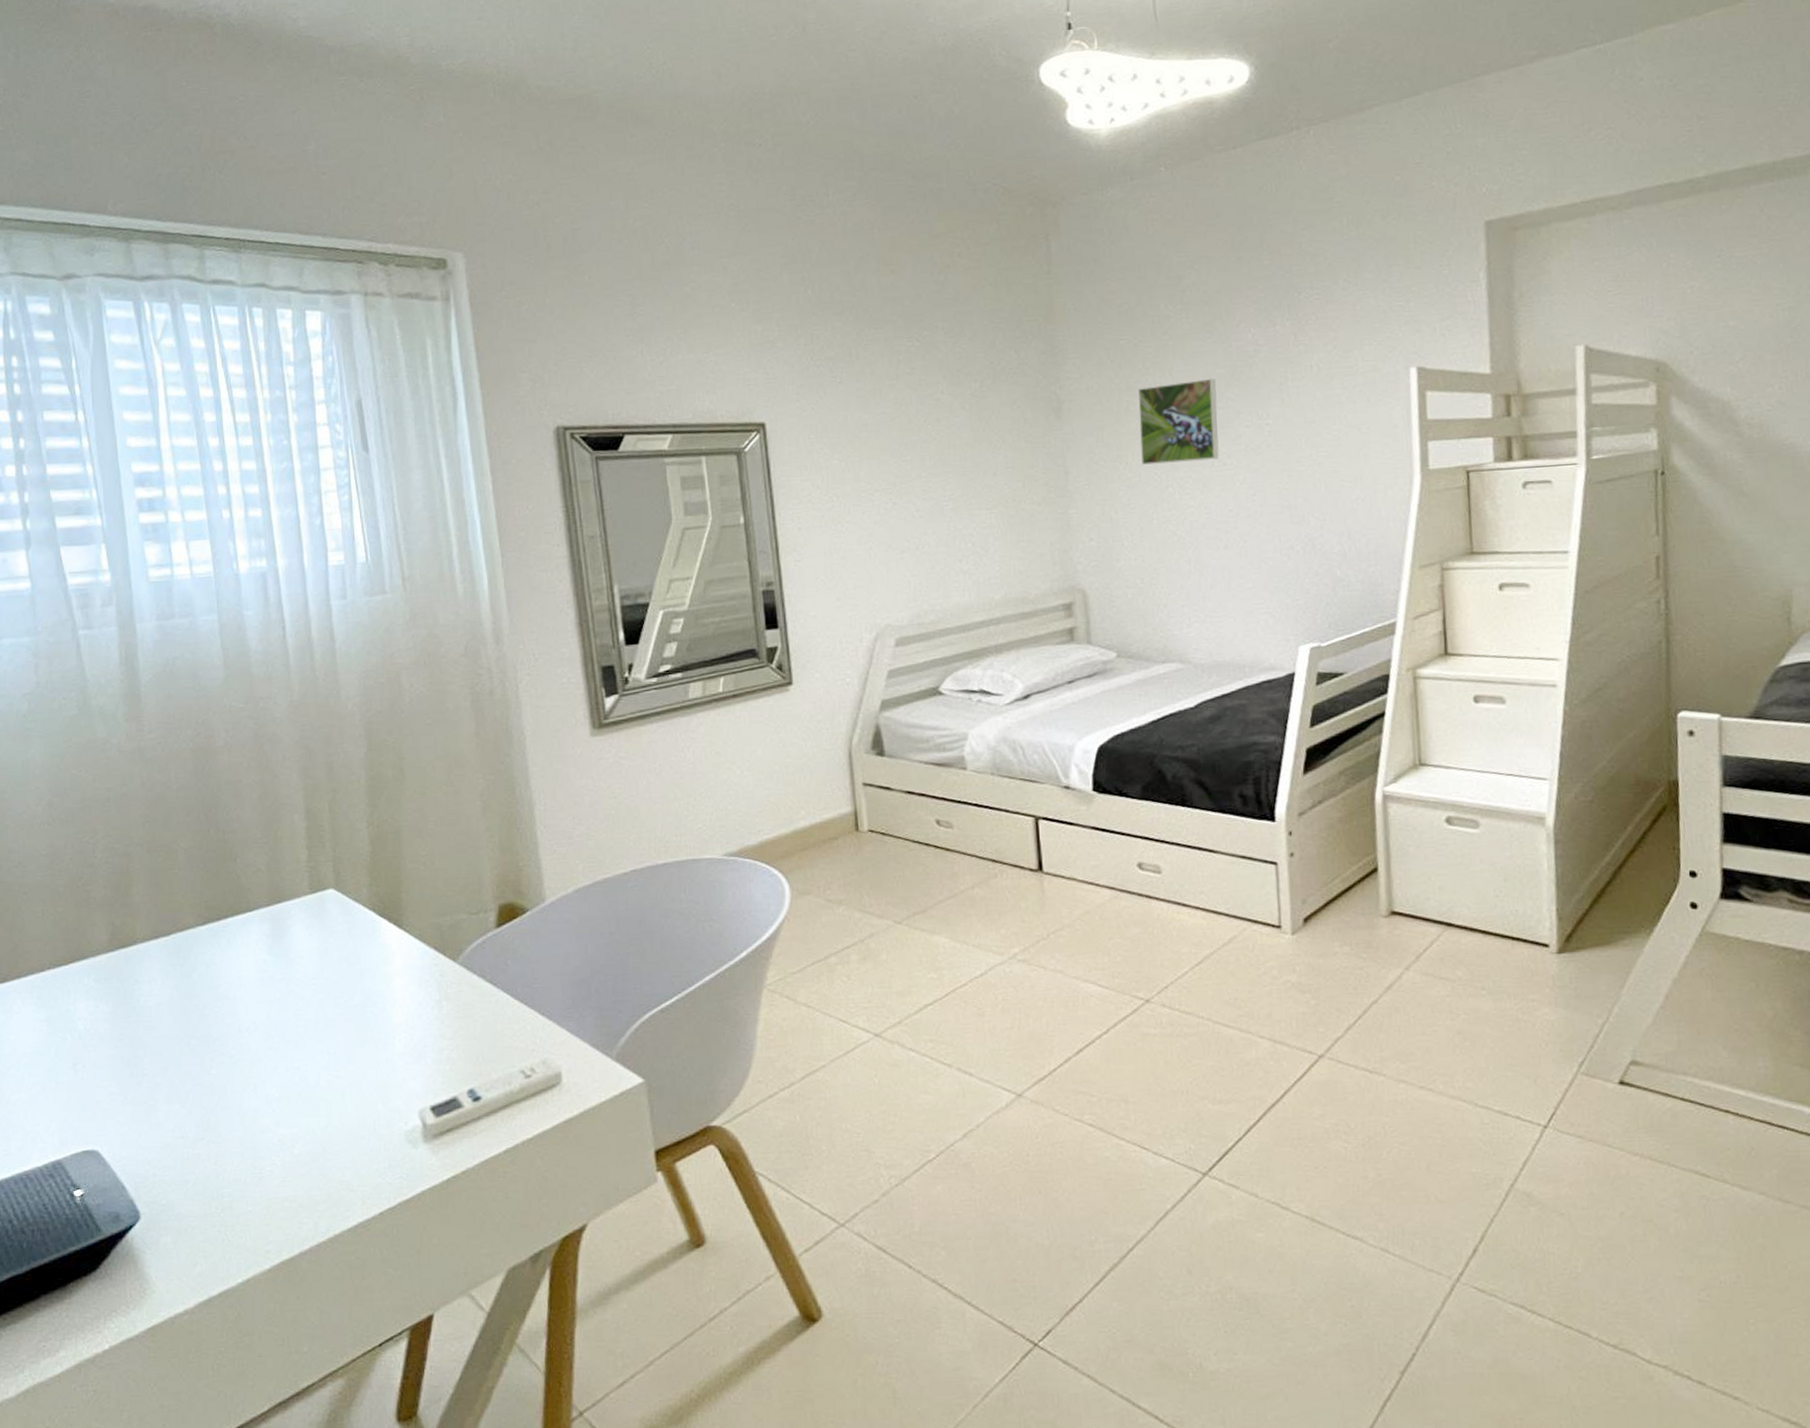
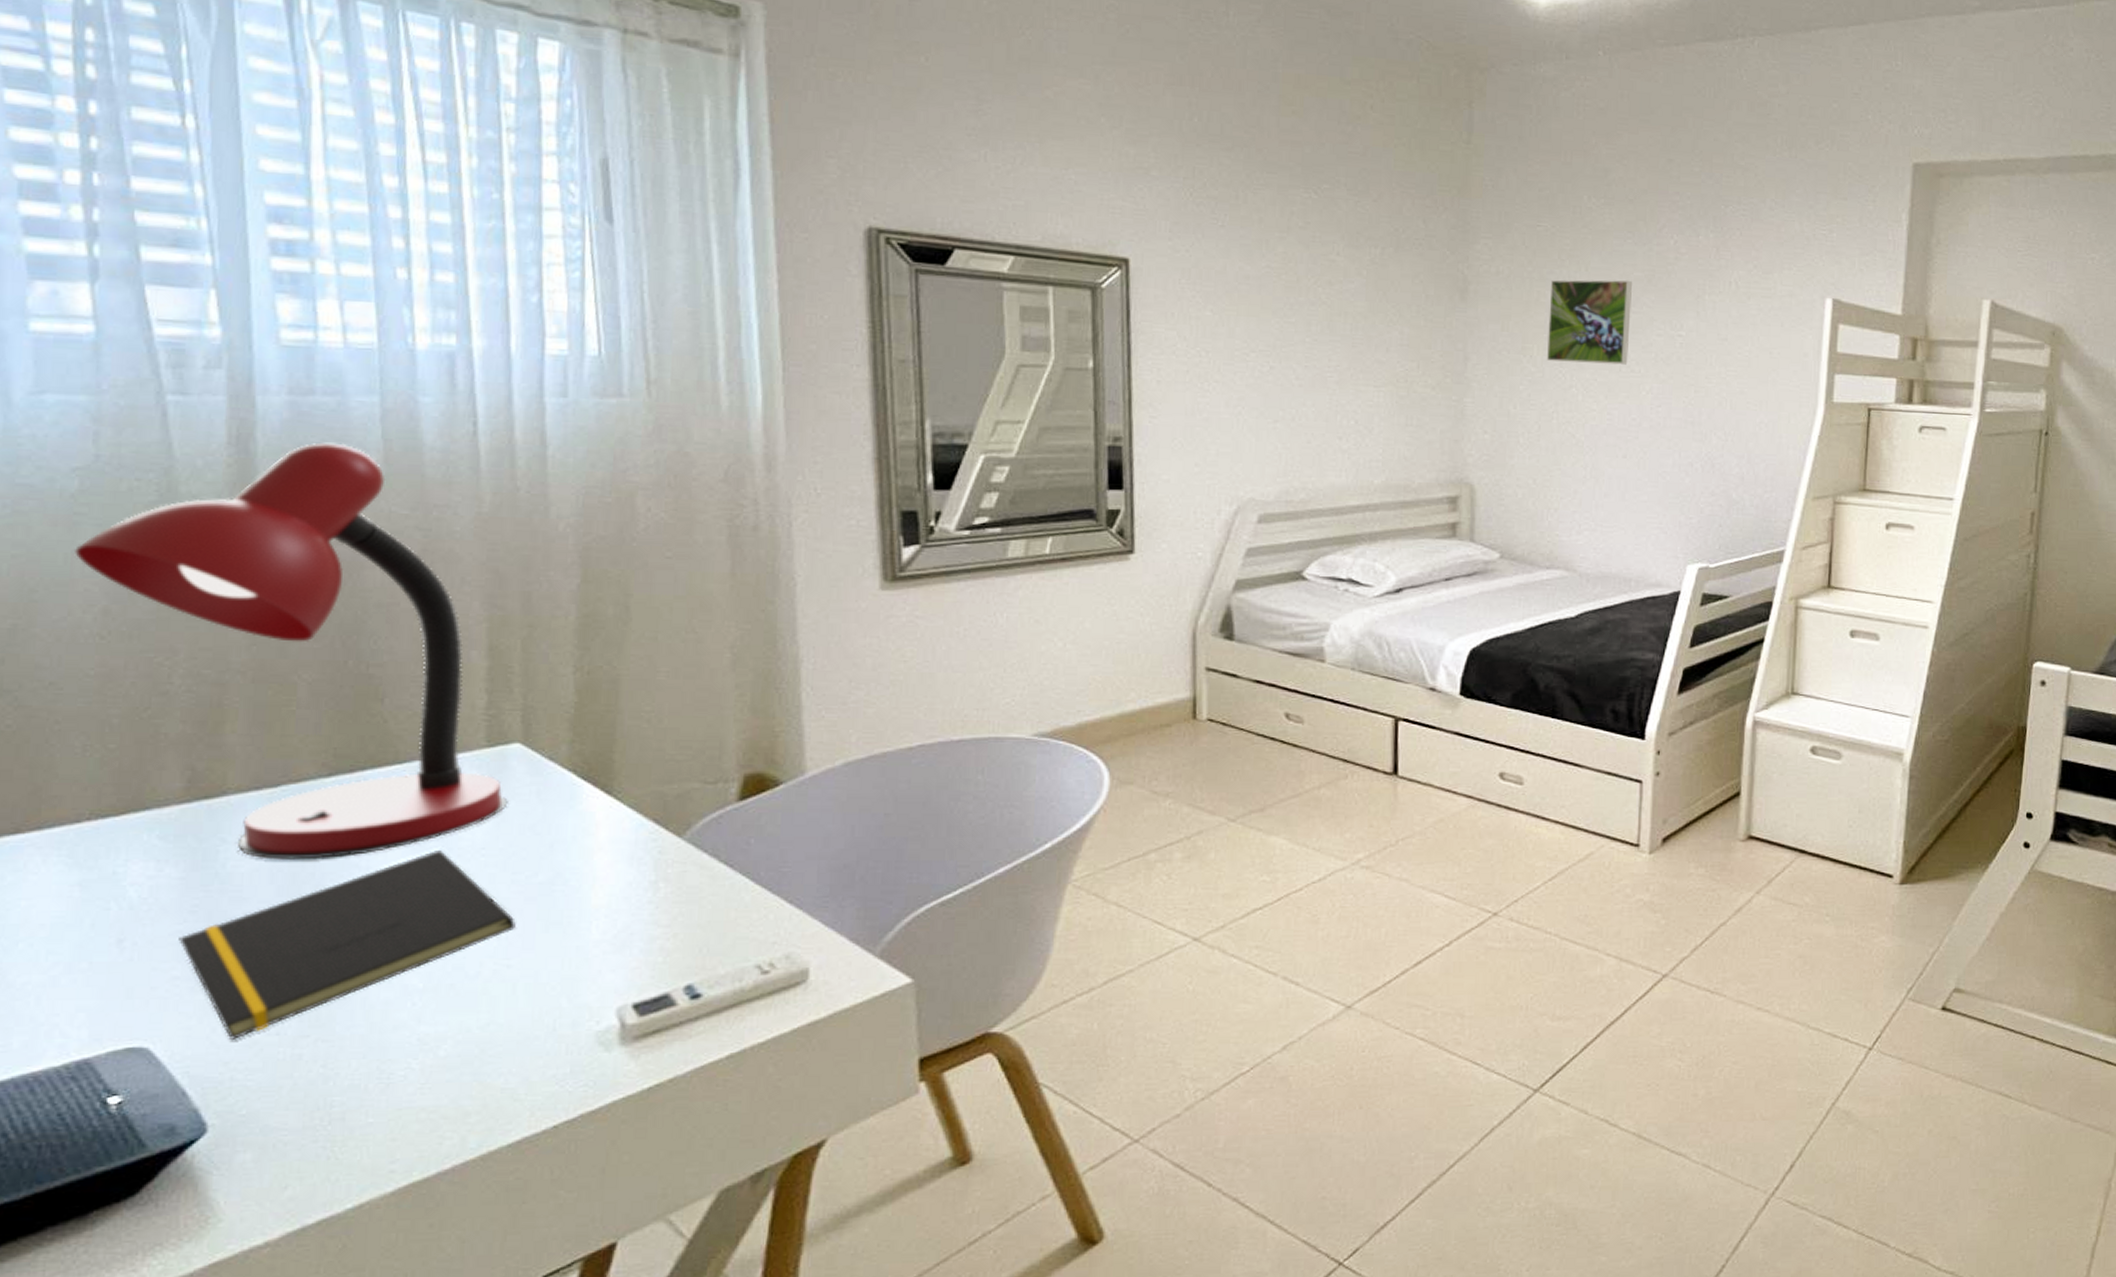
desk lamp: none [28,655,328,995] -> present [75,442,508,860]
notepad: none [112,980,341,1143] -> present [178,849,516,1040]

